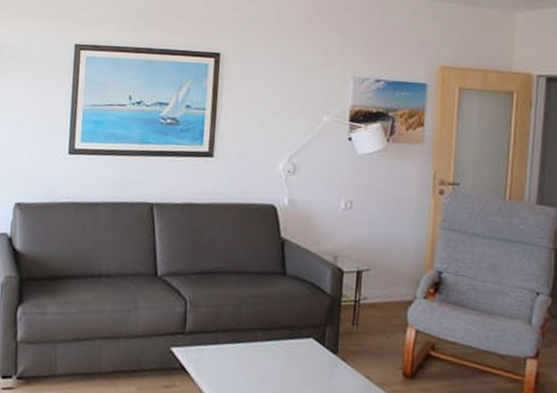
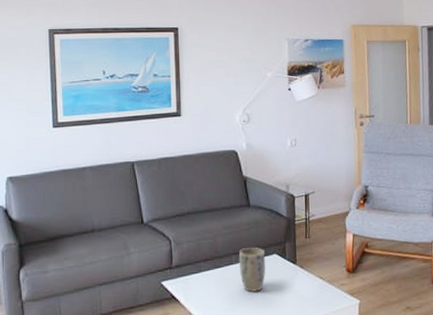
plant pot: none [265,324,299,381] -> present [238,248,266,293]

